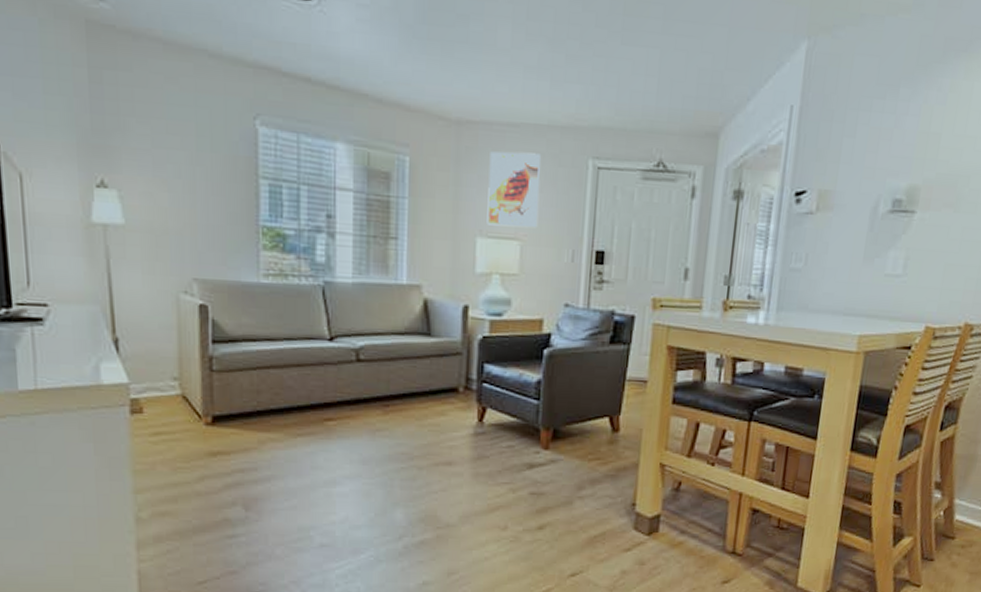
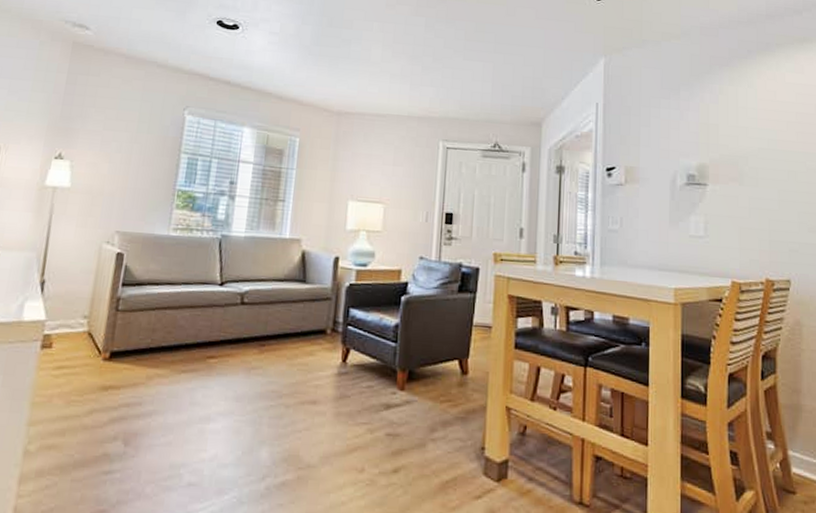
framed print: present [487,151,540,229] -> none [357,135,402,194]

